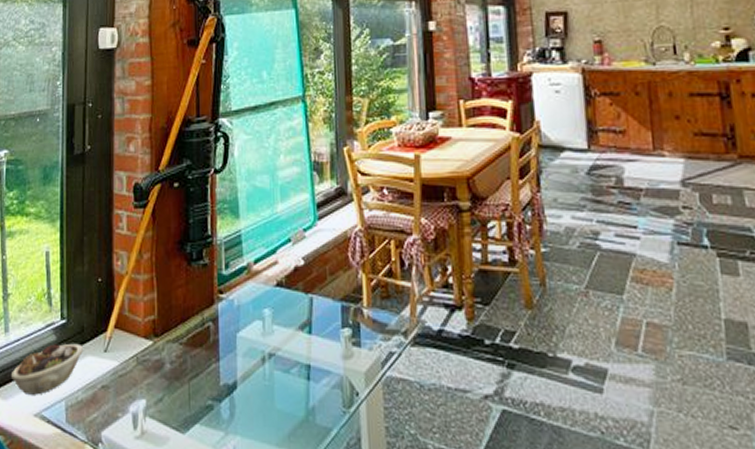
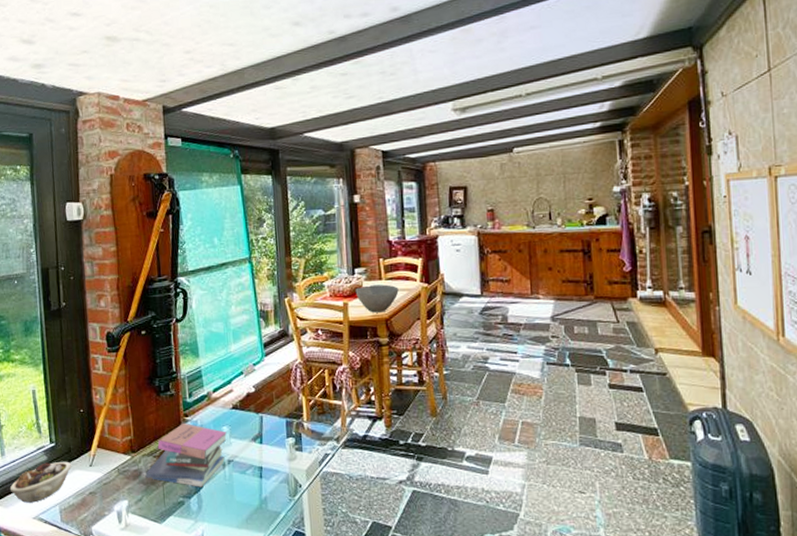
books: none [168,301,270,388] -> present [145,422,228,487]
bowl: none [429,133,483,169] -> present [355,284,399,313]

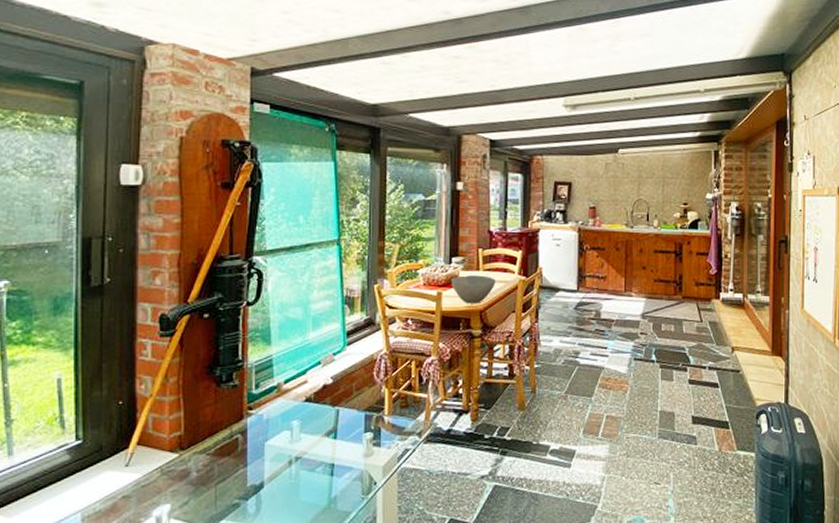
succulent planter: present [9,461,71,503] -> none [16,461,101,511]
books: present [145,422,228,487] -> none [195,416,298,488]

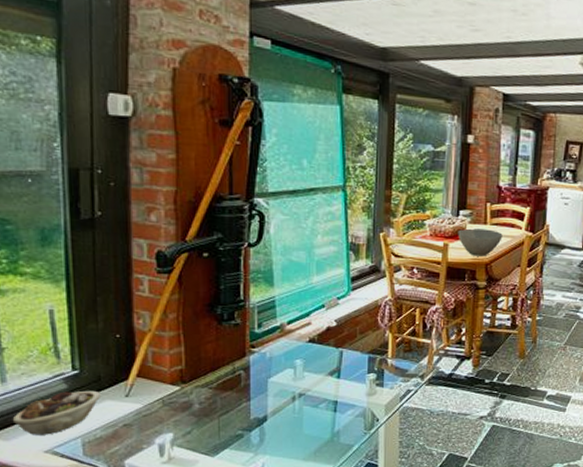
succulent planter: none [16,461,101,511] -> present [12,390,100,435]

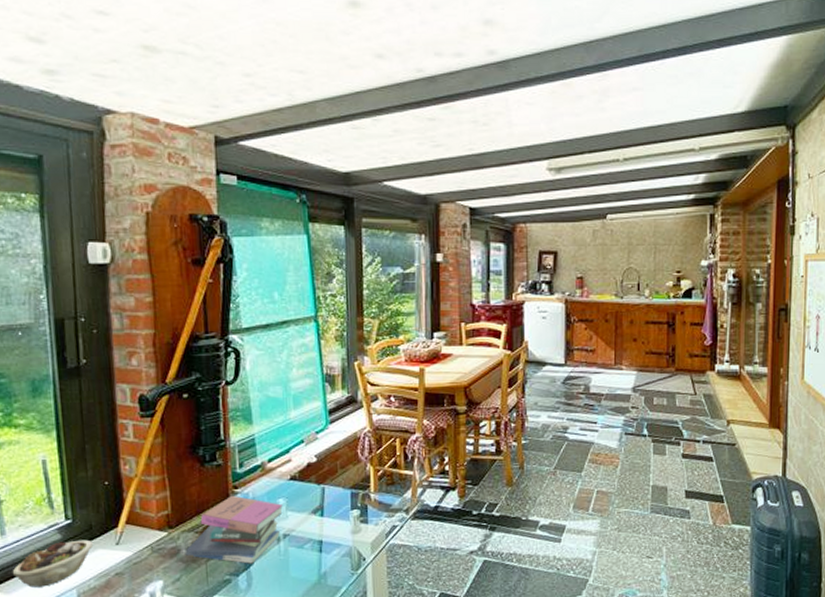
books: none [197,354,301,420] -> present [185,495,284,564]
bowl: present [458,228,503,256] -> none [433,350,480,380]

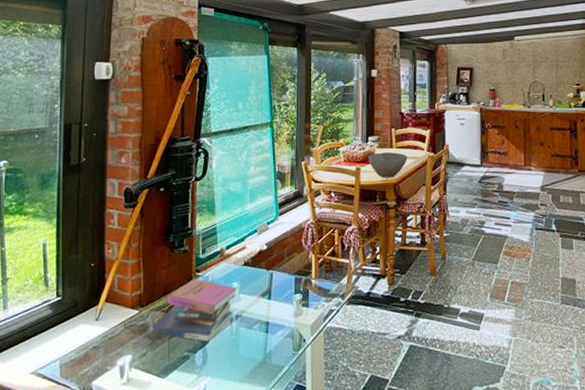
succulent planter: present [12,539,93,587] -> none [9,315,76,358]
bowl: none [433,350,480,380] -> present [368,152,407,178]

